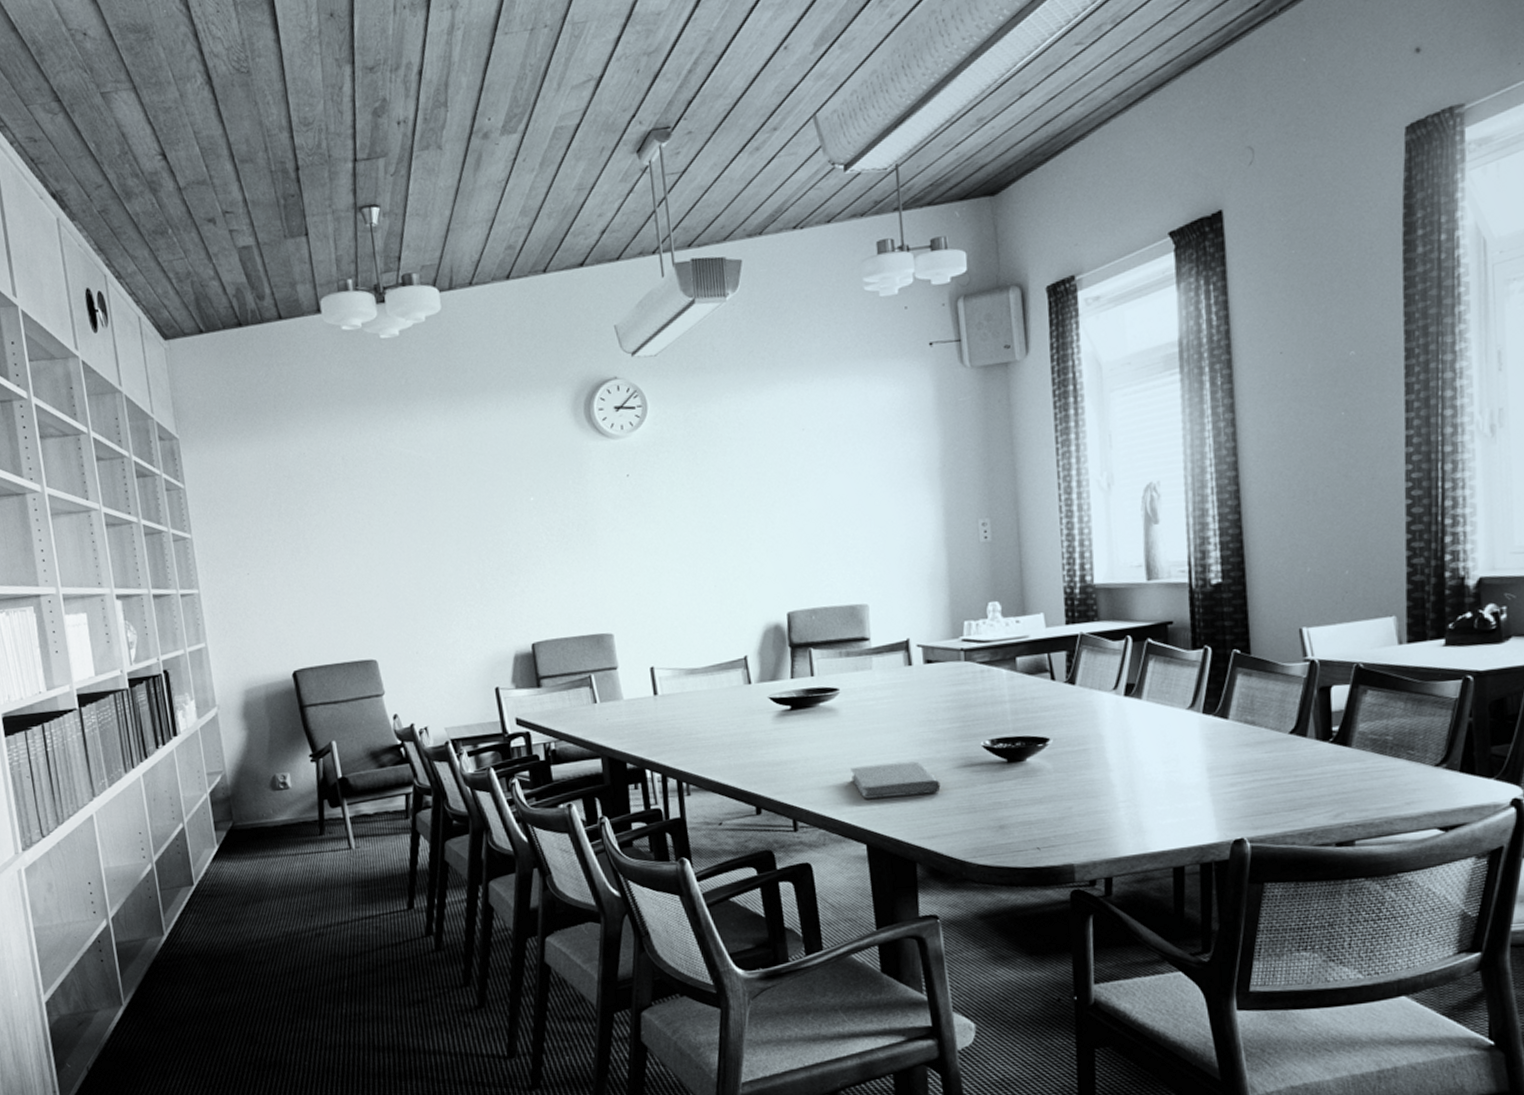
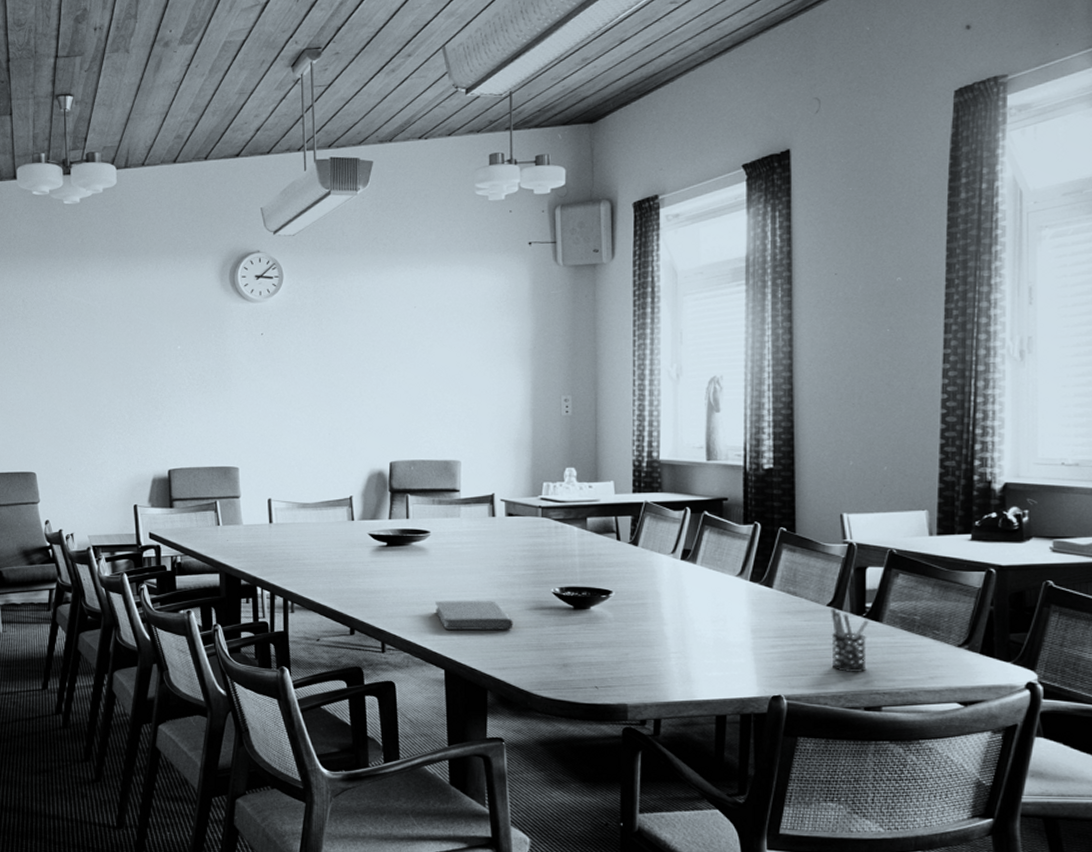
pen holder: none [1294,735,1338,806] -> present [831,608,870,672]

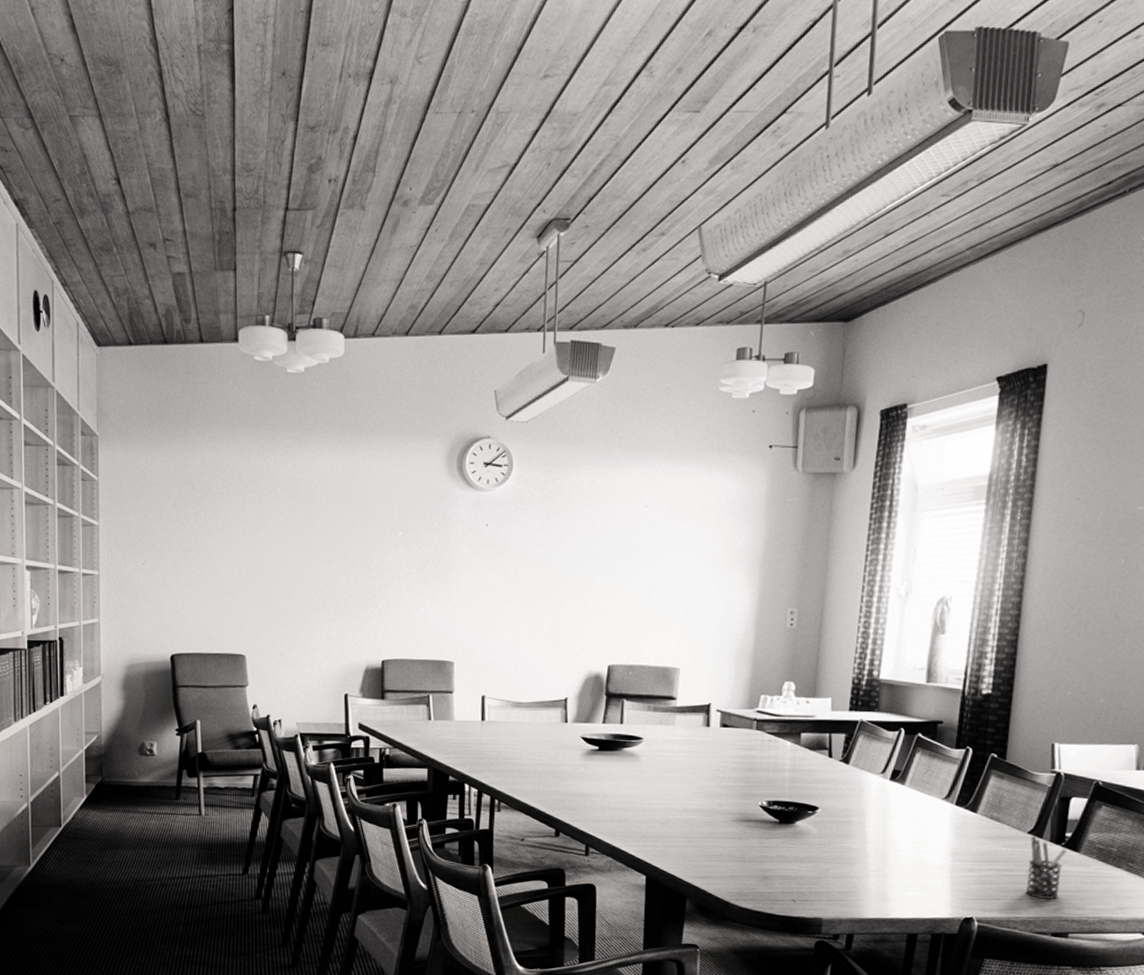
notebook: present [435,601,513,630] -> none [642,807,718,840]

